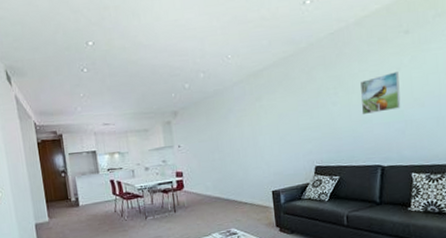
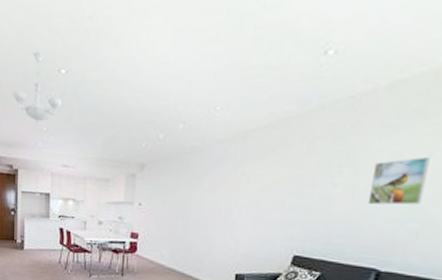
chandelier: none [46,29,94,91] -> present [12,51,62,124]

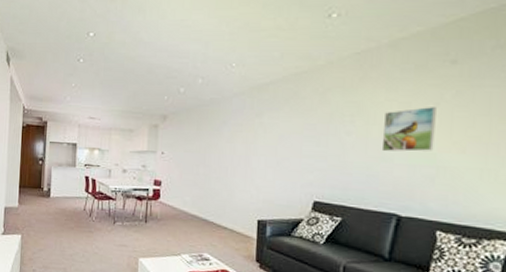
chandelier: present [12,51,62,124] -> none [44,18,90,80]

